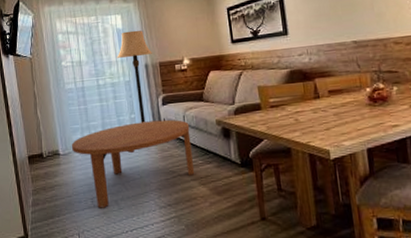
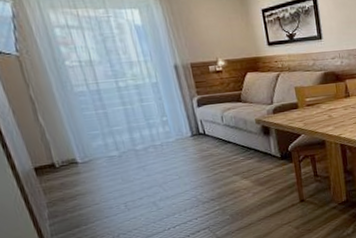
coffee table: present [71,119,195,208] -> none [91,120,237,212]
lamp: present [117,30,152,123] -> none [138,27,182,126]

